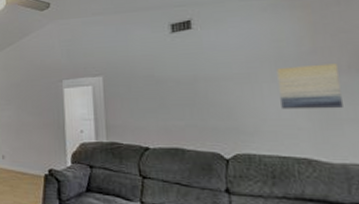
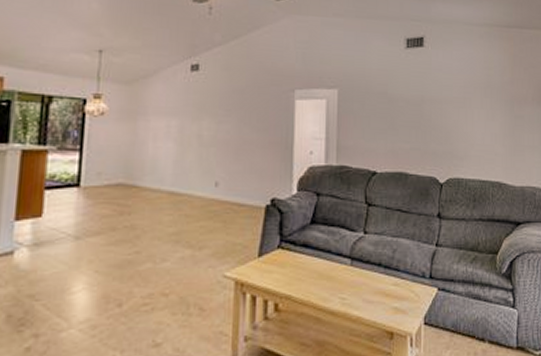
wall art: present [277,63,343,109] -> none [485,94,527,137]

